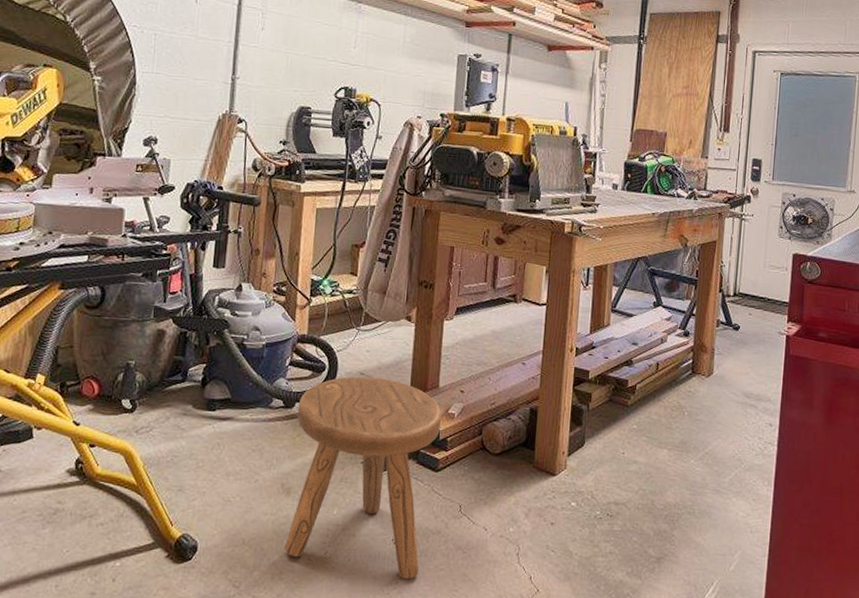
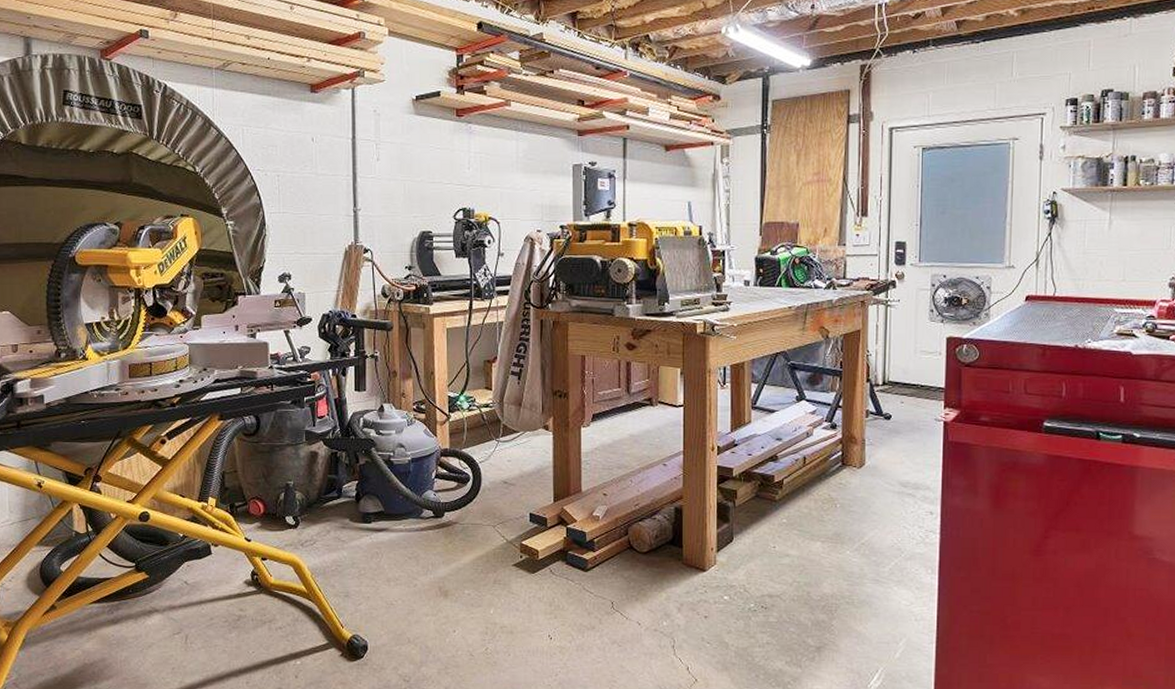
stool: present [284,376,442,580] -> none [447,485,586,672]

